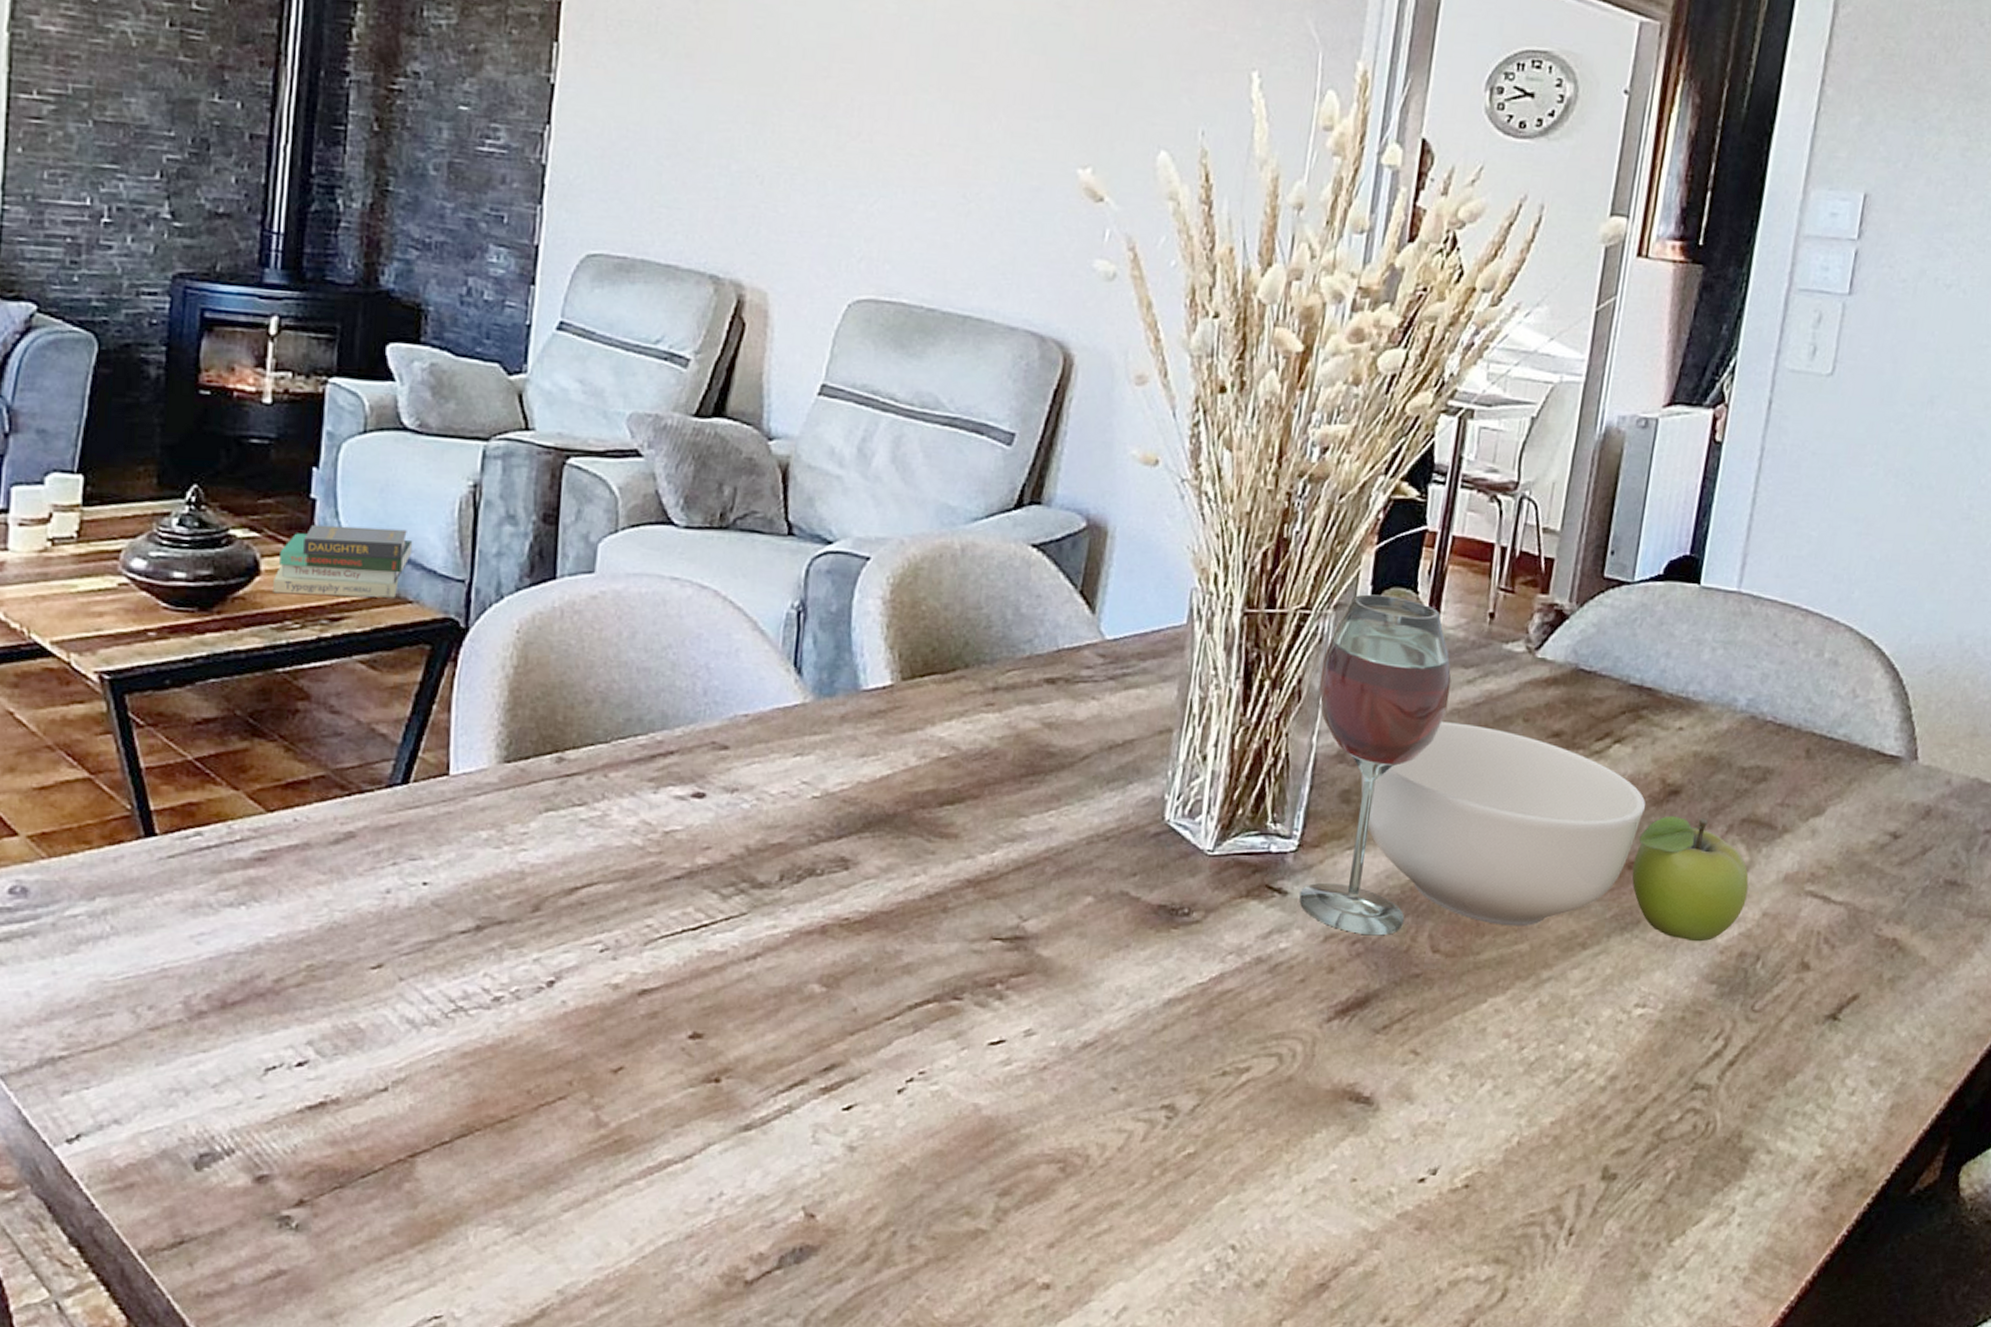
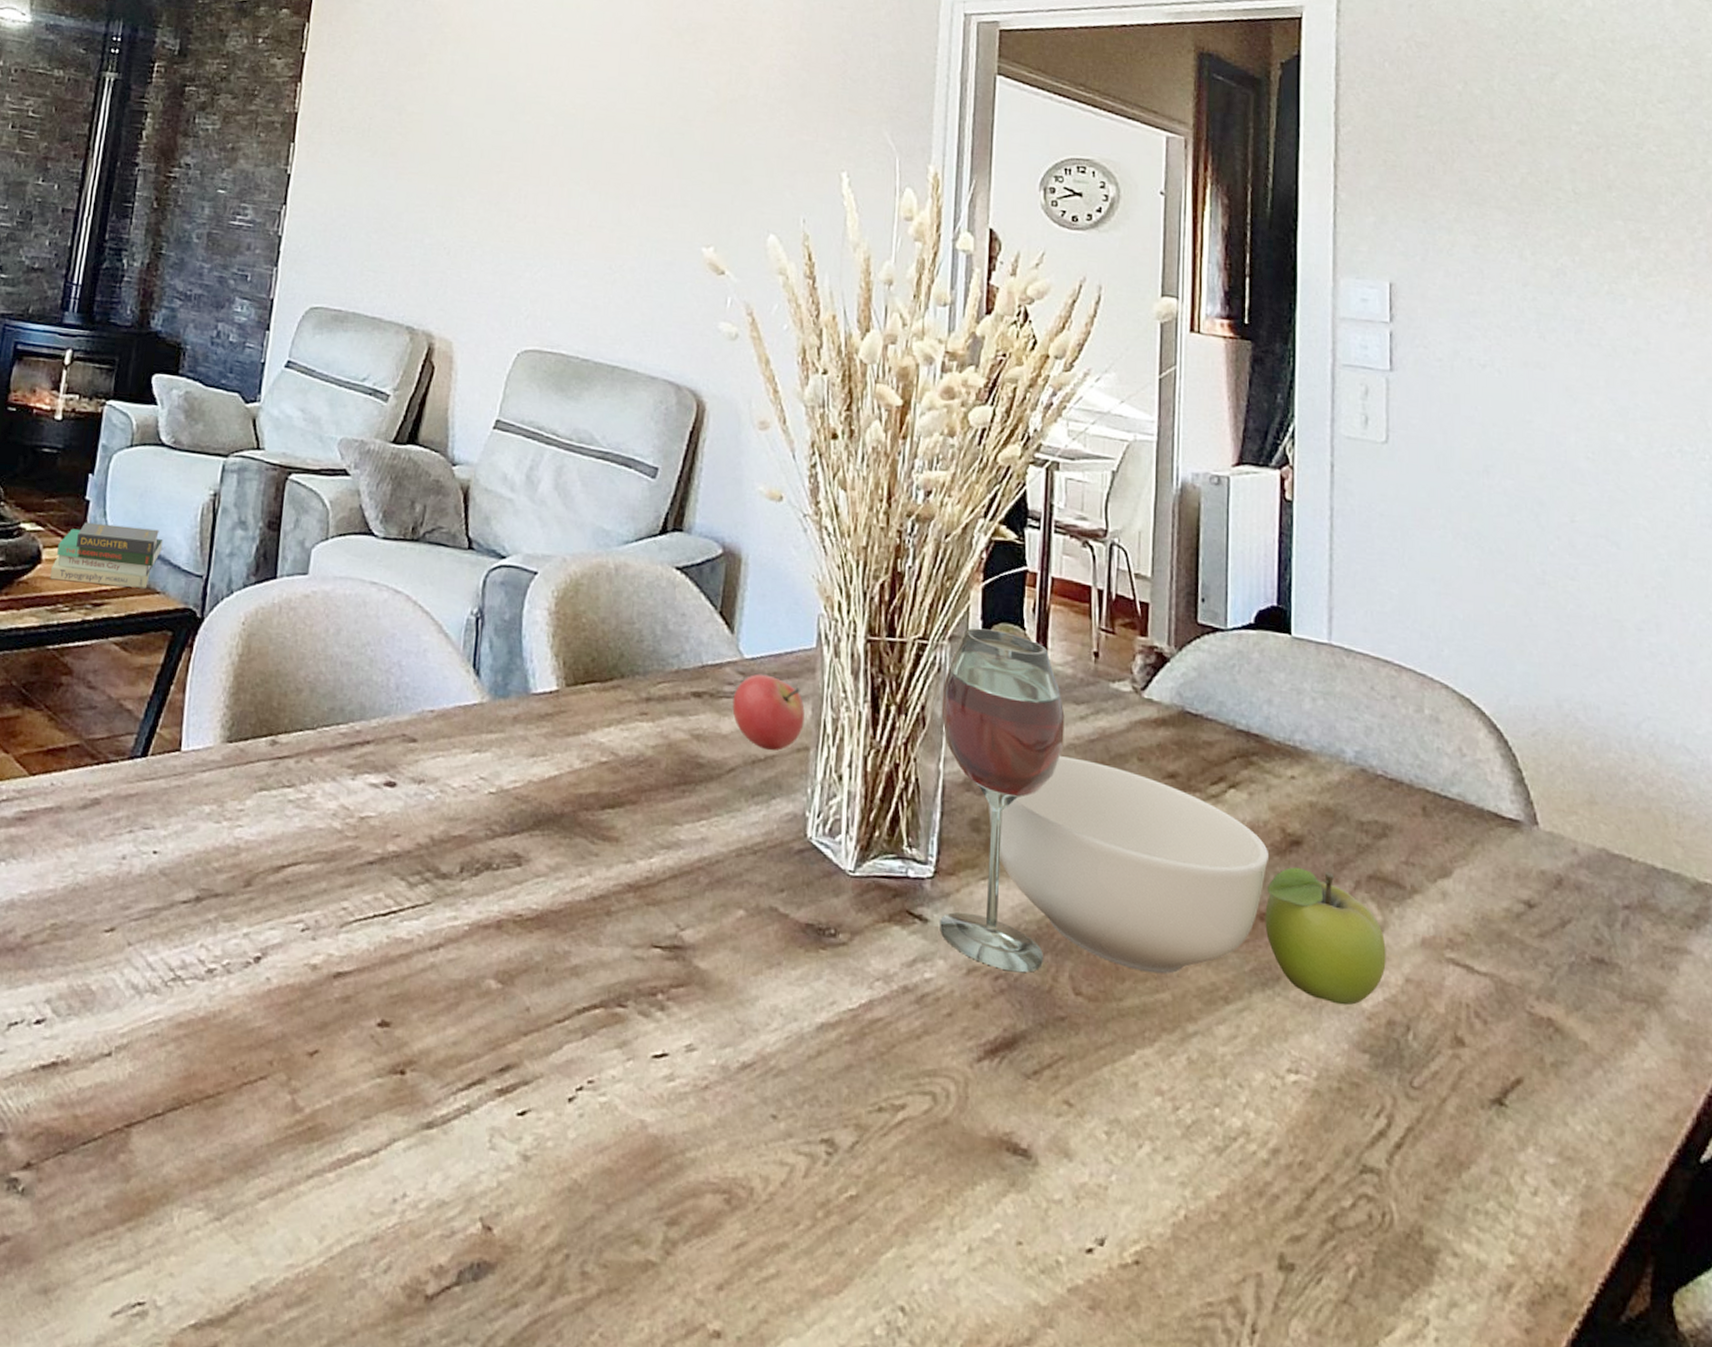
fruit: none [1089,655,1170,735] -> present [732,673,805,751]

